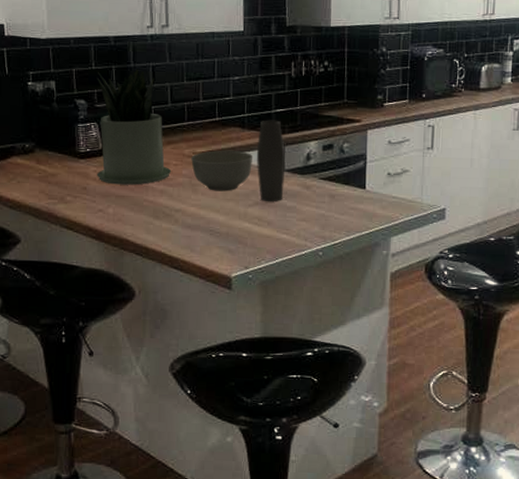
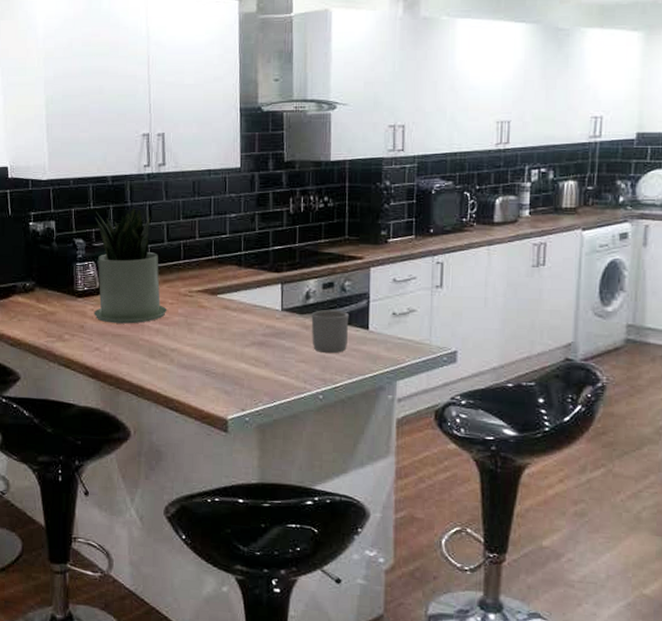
bowl: present [191,150,254,192] -> none [187,289,250,331]
vase: present [256,120,286,203] -> none [253,257,284,343]
mug: none [311,170,348,213] -> present [311,310,349,354]

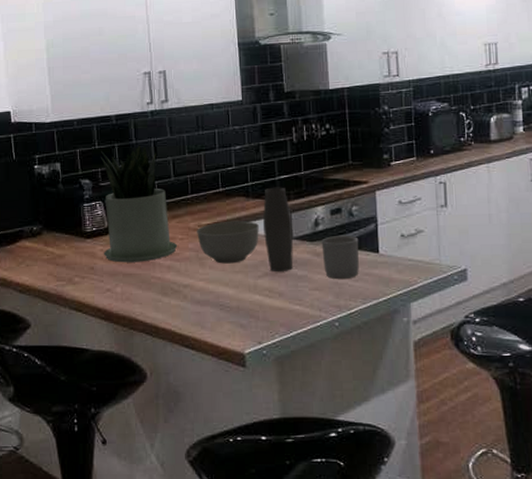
bowl: none [187,289,250,331] -> present [197,221,260,264]
vase: none [253,257,284,343] -> present [262,187,294,272]

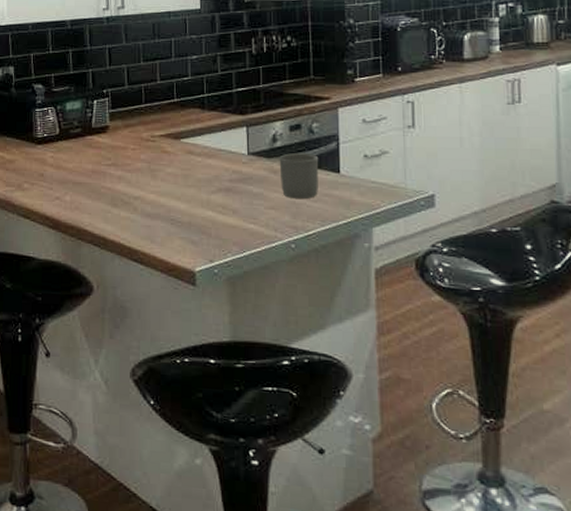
planter: present [100,145,178,263] -> none [53,51,130,171]
bowl: present [197,221,260,264] -> none [149,133,215,177]
vase: present [262,187,294,272] -> none [218,99,250,189]

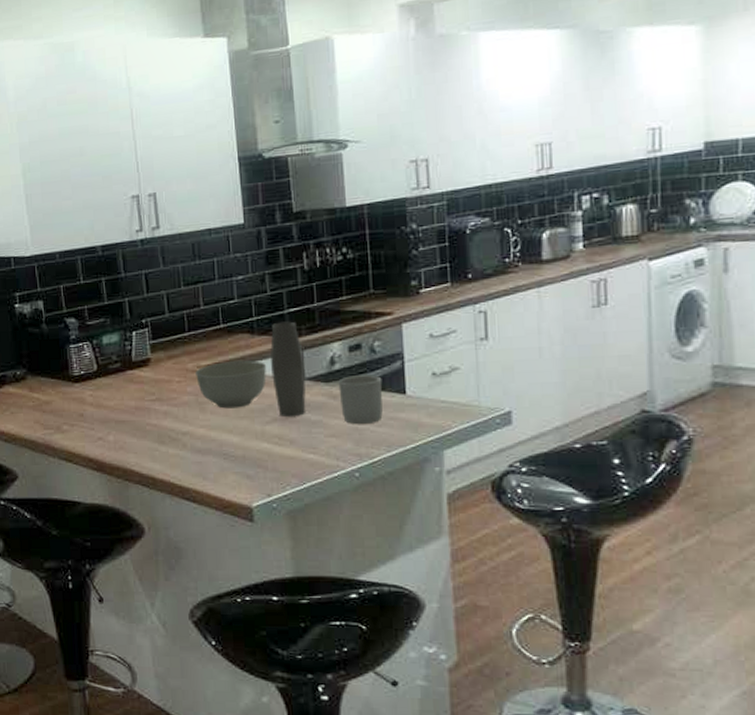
bowl: none [149,133,215,177] -> present [196,360,267,409]
vase: none [218,99,250,189] -> present [270,321,306,417]

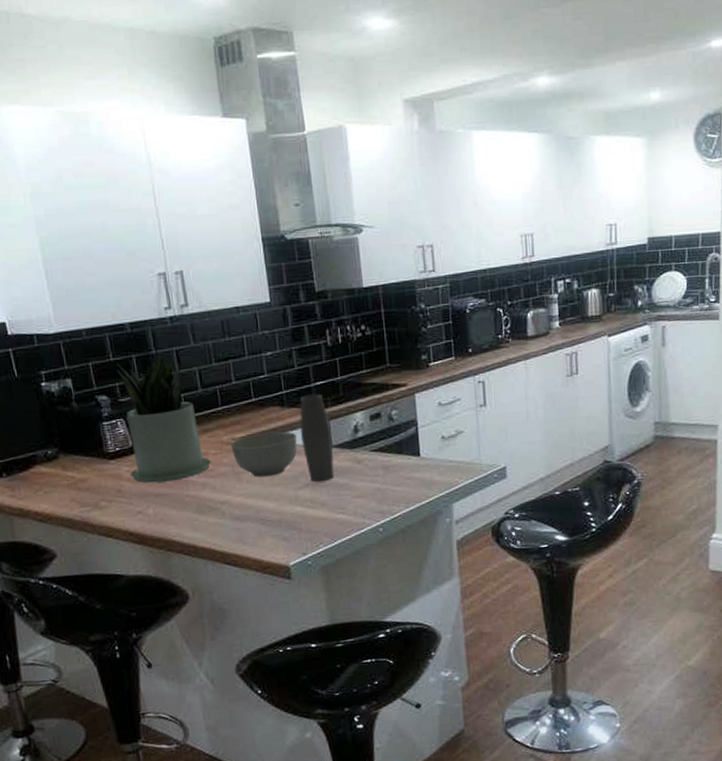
planter: none [86,278,175,409] -> present [116,355,212,483]
mug: present [338,375,383,425] -> none [362,440,401,486]

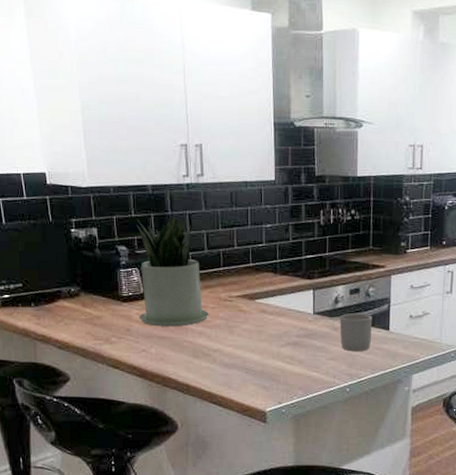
bowl: present [230,431,298,478] -> none [227,294,285,333]
vase: present [300,394,334,482] -> none [288,265,316,343]
mug: none [362,440,401,486] -> present [339,313,373,352]

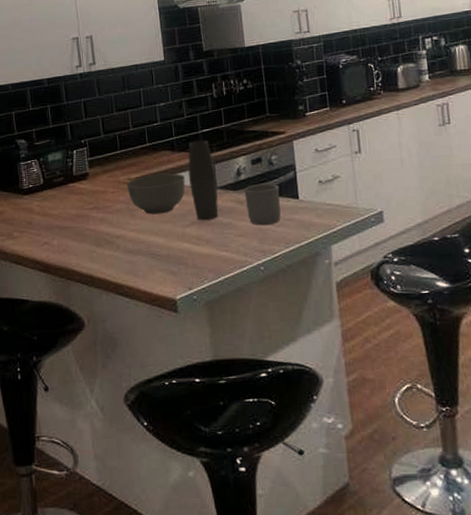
planter: present [136,216,209,327] -> none [34,105,110,217]
bowl: none [227,294,285,333] -> present [127,173,186,215]
vase: none [288,265,316,343] -> present [188,140,219,221]

